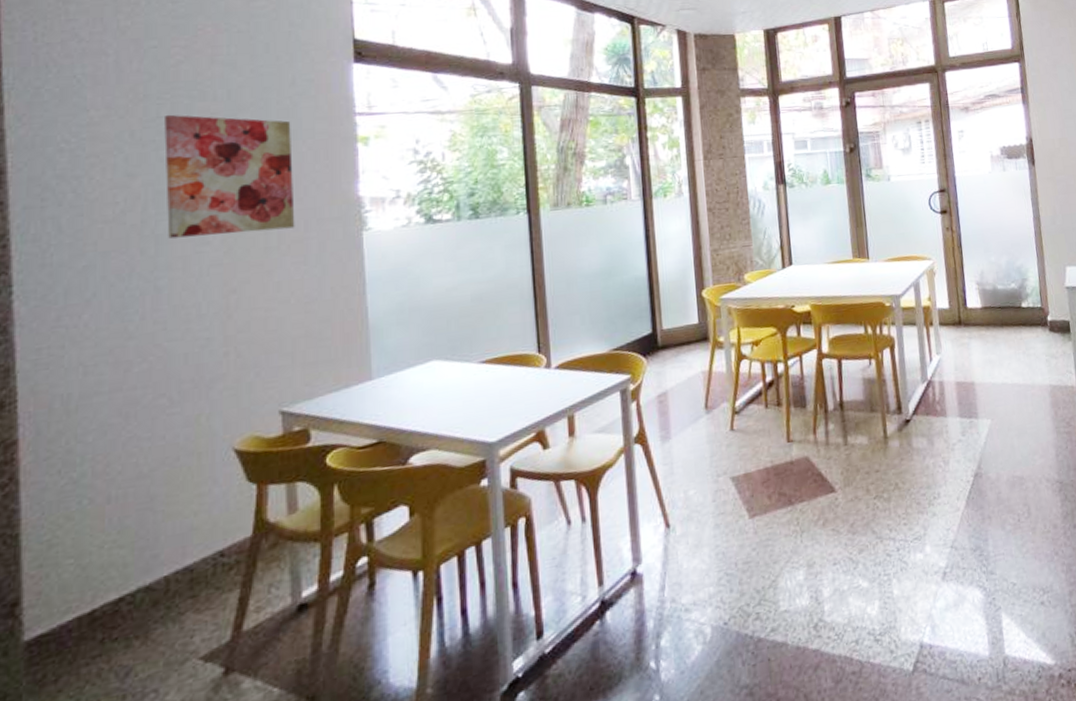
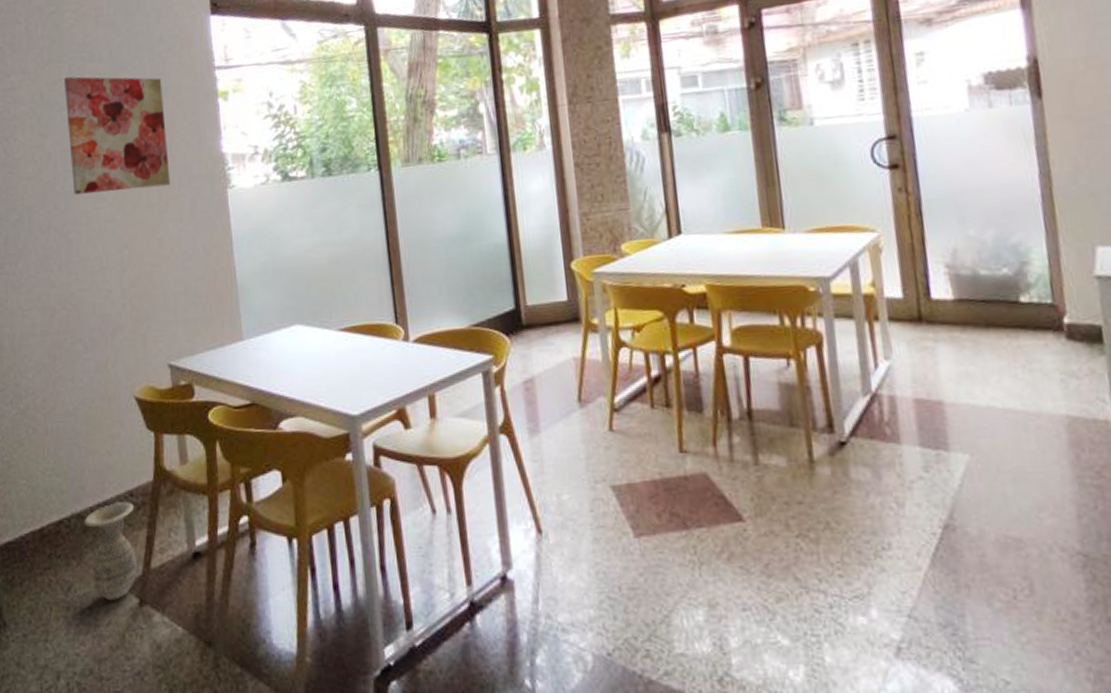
ceramic jug: none [154,562,224,677] -> present [84,500,137,600]

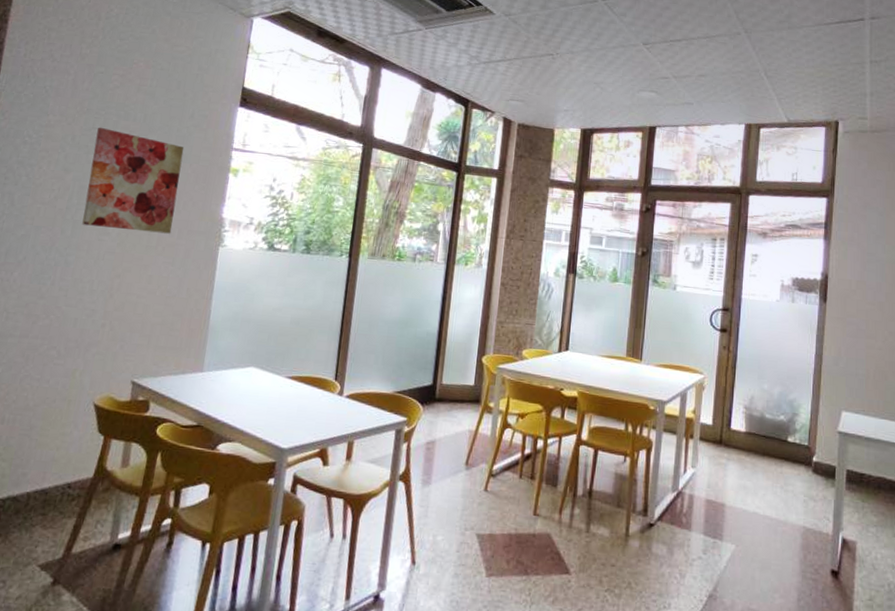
ceramic jug: present [84,500,137,600] -> none [13,491,69,577]

